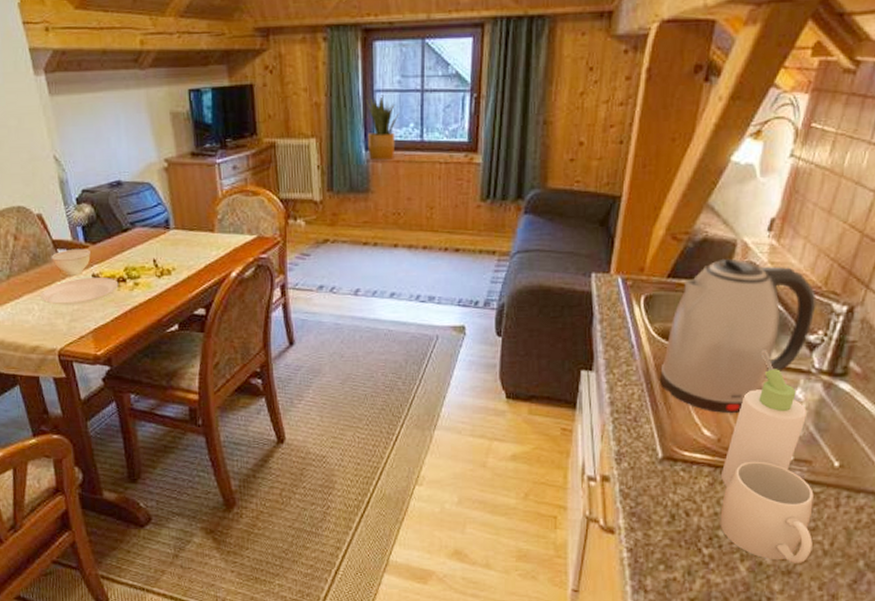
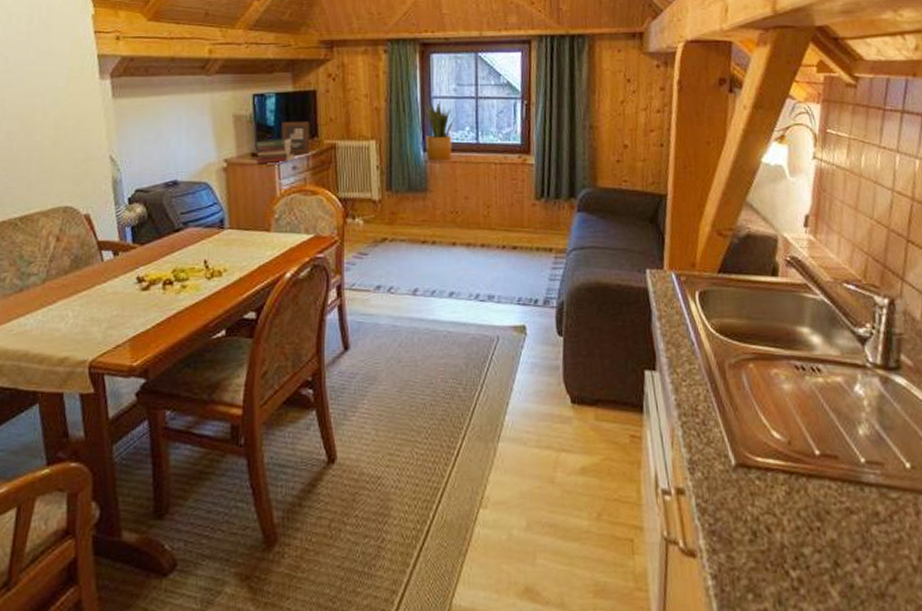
plate: present [40,276,119,307] -> none [77,279,165,312]
bowl: present [51,248,91,277] -> none [94,249,138,280]
books: none [194,135,234,164] -> present [255,137,295,164]
picture frame: none [219,118,249,154] -> present [281,121,310,154]
kettle: present [660,259,817,413] -> none [722,254,860,413]
mug: present [720,461,814,564] -> none [802,465,902,585]
bottle: present [721,350,807,486] -> none [797,344,870,495]

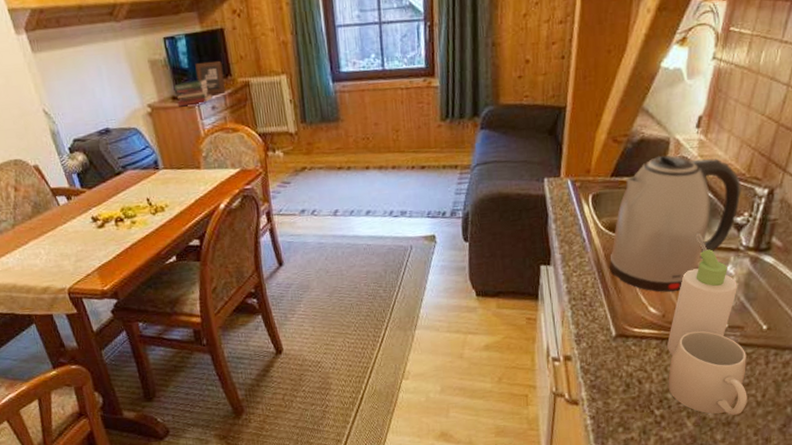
planter: present [423,101,456,162] -> none [328,29,361,92]
kettle: none [722,254,860,413] -> present [610,155,741,292]
bottle: none [797,344,870,495] -> present [667,233,737,355]
mug: none [802,465,902,585] -> present [668,330,747,416]

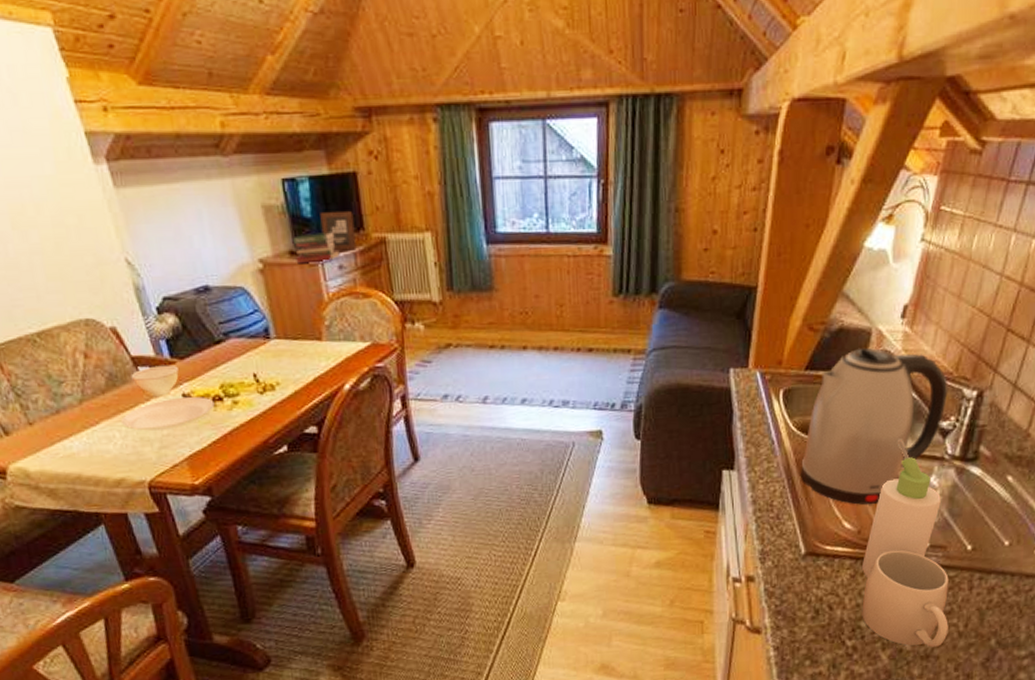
plate: none [45,218,117,249] -> present [121,396,215,432]
bowl: none [51,194,89,221] -> present [131,365,179,398]

